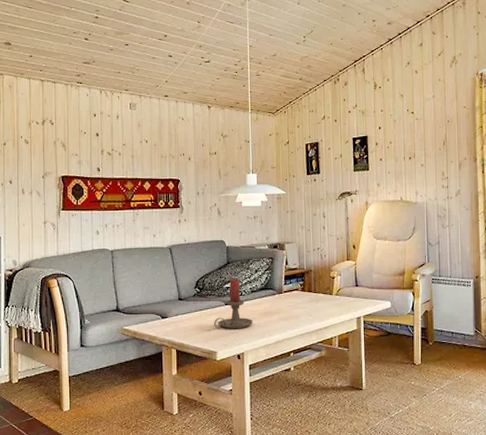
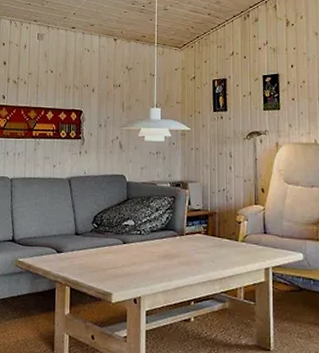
candle holder: present [213,278,253,329] -> none [110,215,152,271]

